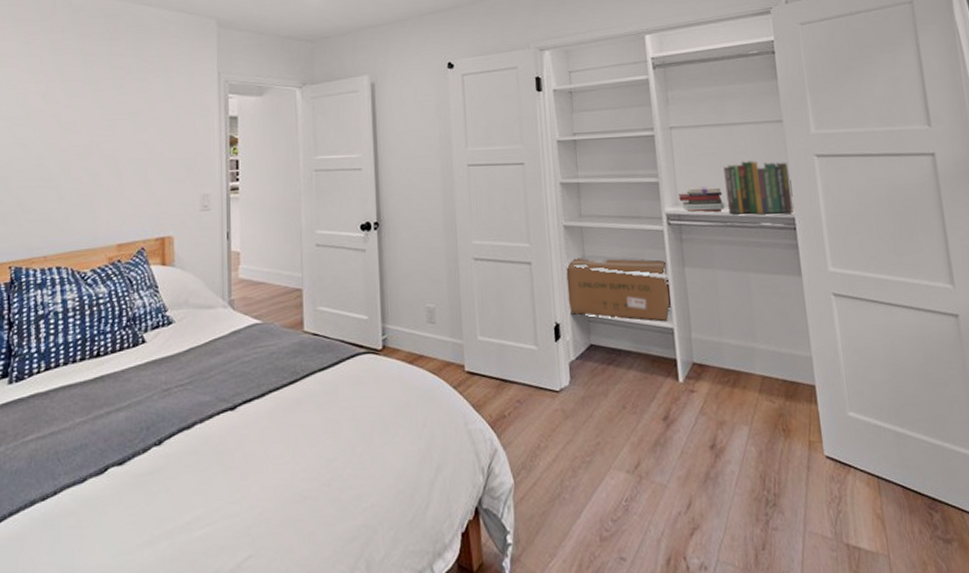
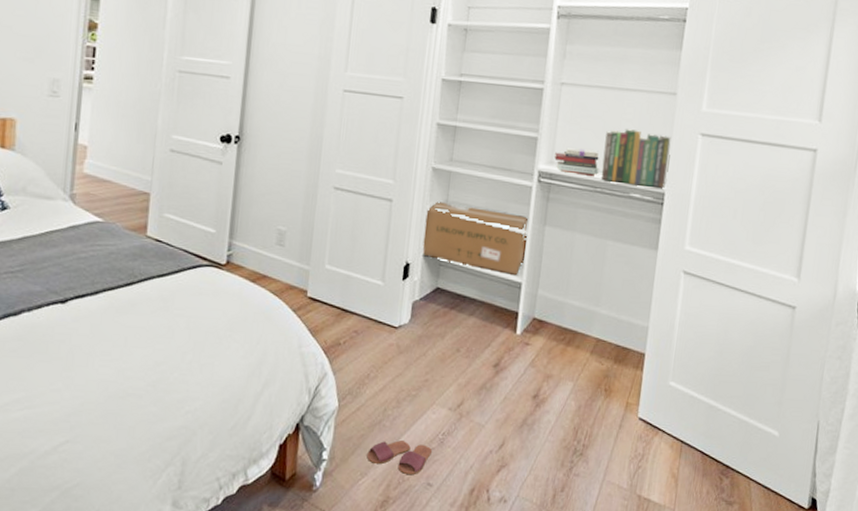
slippers: none [552,513,618,551] -> present [367,440,432,475]

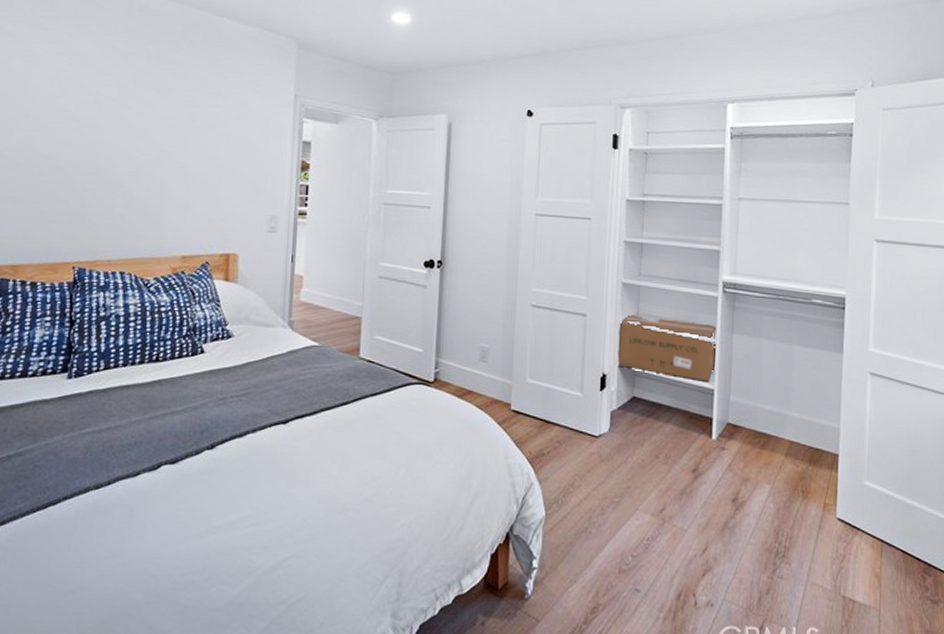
slippers: present [367,440,432,475] -> none [575,547,637,582]
books: present [554,148,599,176] -> none [737,259,780,284]
books: present [601,129,670,189] -> none [783,239,847,294]

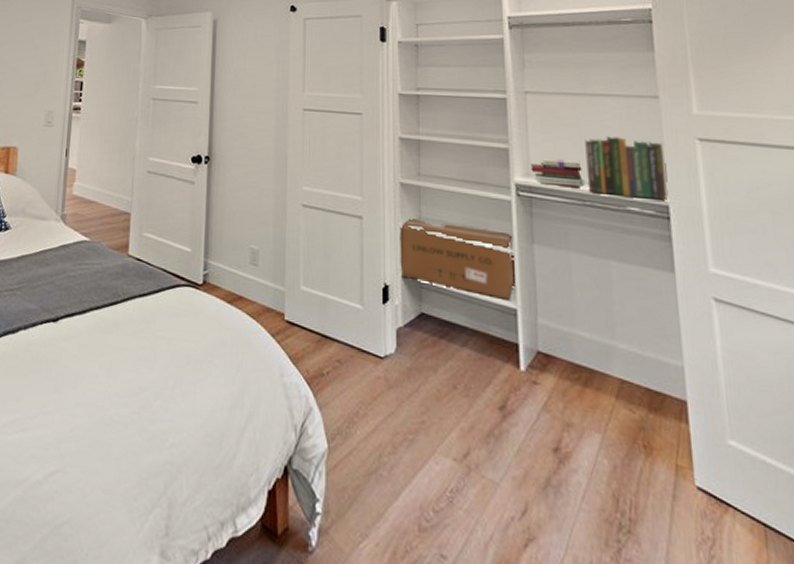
books: none [737,259,780,284] -> present [531,158,585,188]
books: none [783,239,847,294] -> present [585,136,668,201]

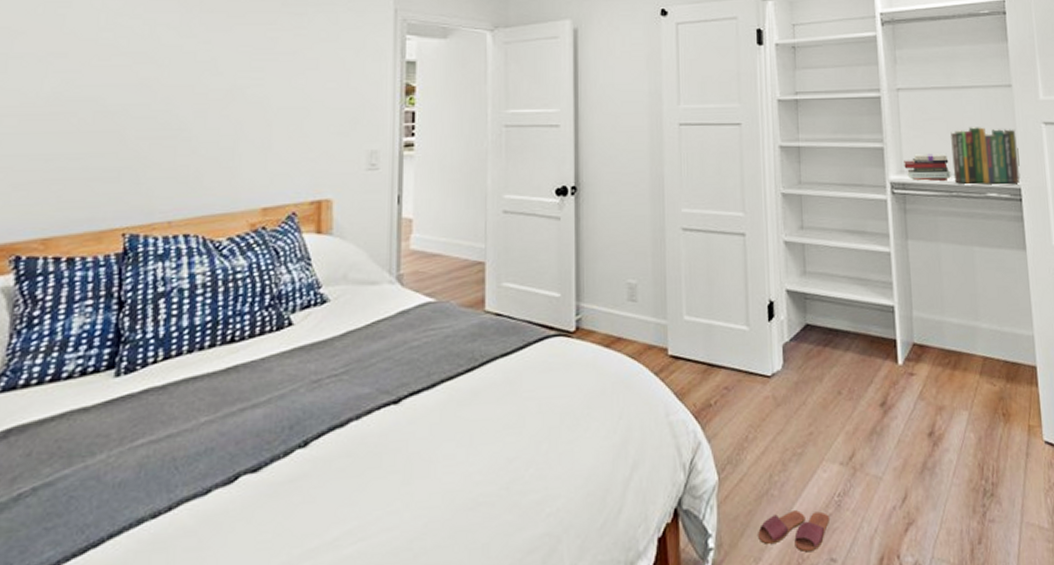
slippers: none [365,495,440,542] -> present [758,510,829,553]
box: present [401,218,514,300] -> none [784,229,891,298]

